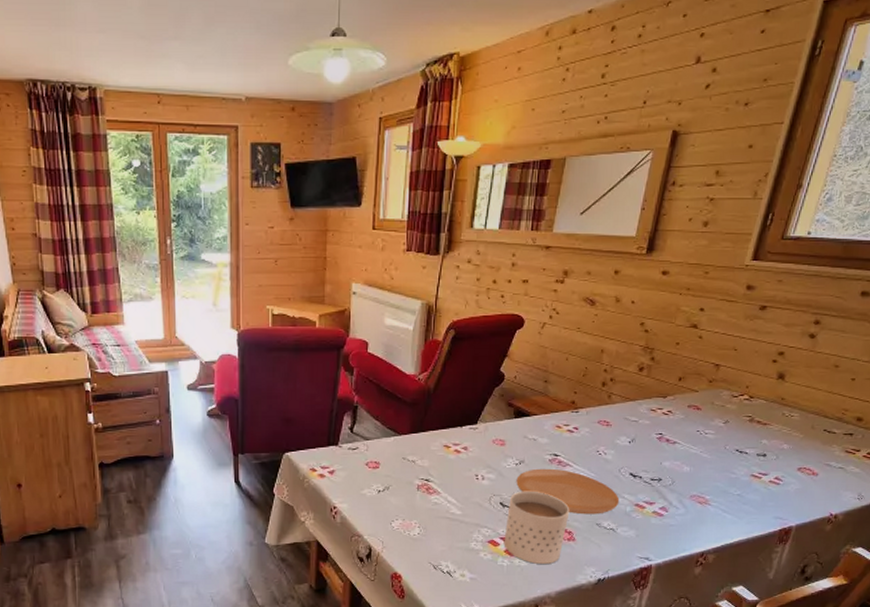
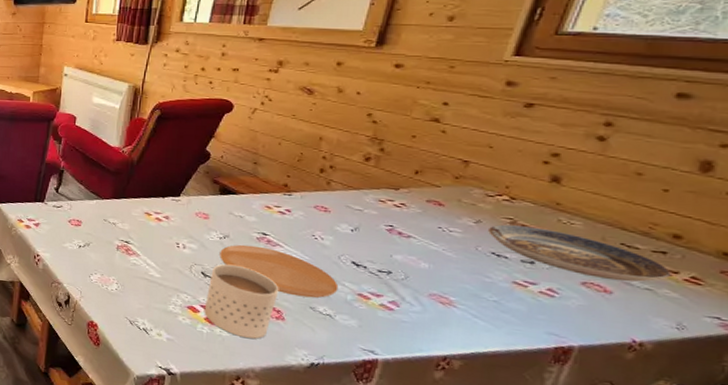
plate: none [734,422,855,462] -> present [488,224,671,282]

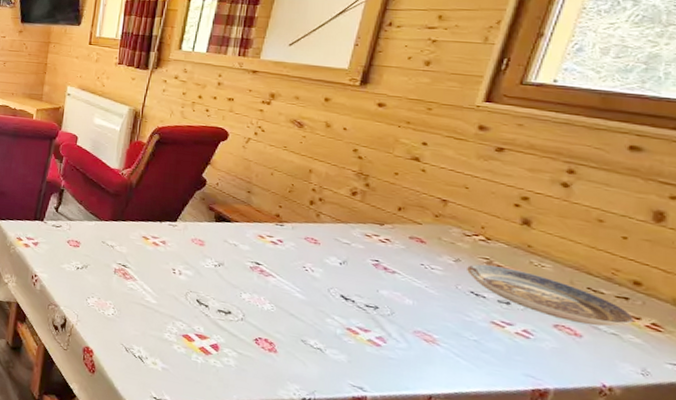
mug: present [204,264,279,339] -> none [198,292,272,371]
plate: present [220,244,339,298] -> none [214,273,329,331]

